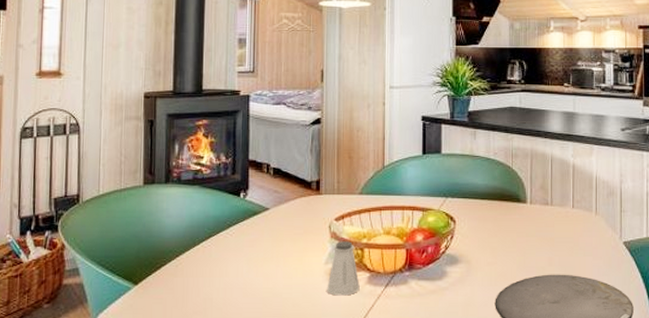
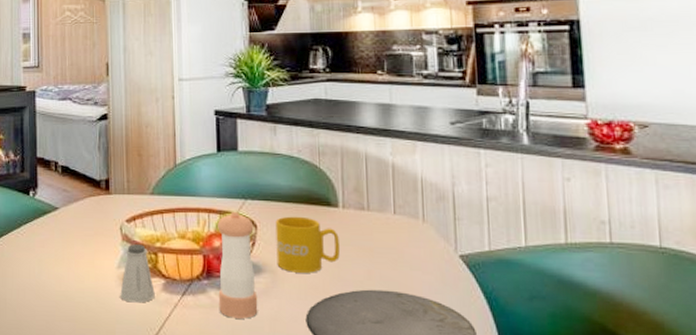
pepper shaker: none [418,208,454,305] -> present [217,211,258,319]
mug: none [472,212,526,262] -> present [275,216,340,273]

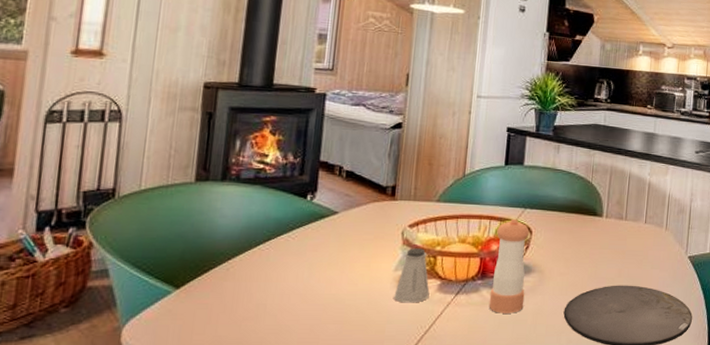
mug: present [275,216,340,273] -> none [545,224,600,272]

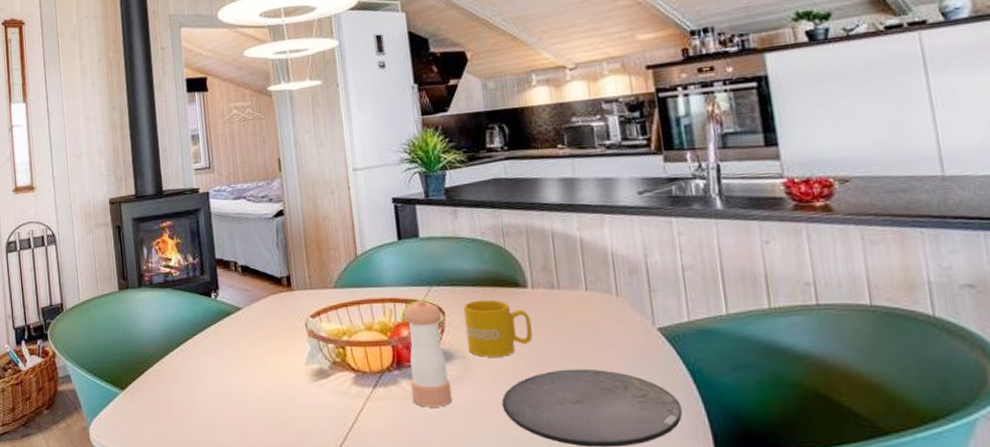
saltshaker: present [394,248,430,303] -> none [310,339,346,398]
mug: none [545,224,600,272] -> present [463,299,533,357]

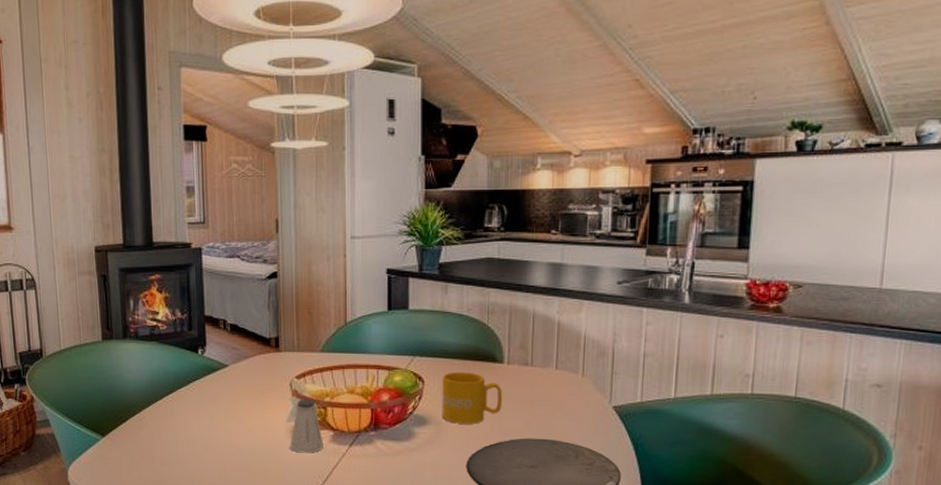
saltshaker: none [310,339,346,398] -> present [290,399,324,453]
pepper shaker: present [404,299,453,407] -> none [384,367,422,466]

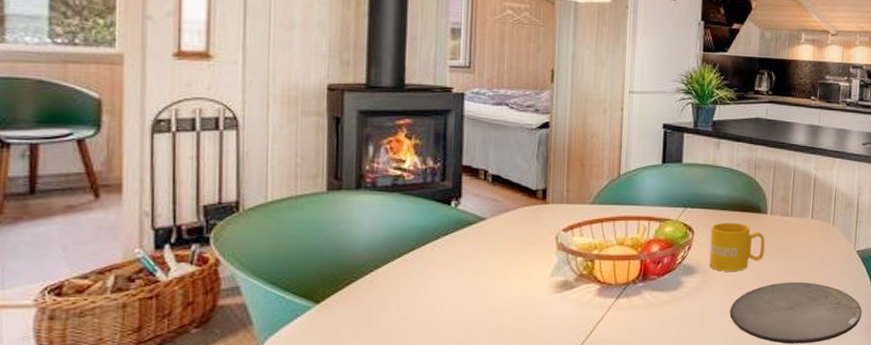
saltshaker: present [290,399,324,453] -> none [551,253,589,309]

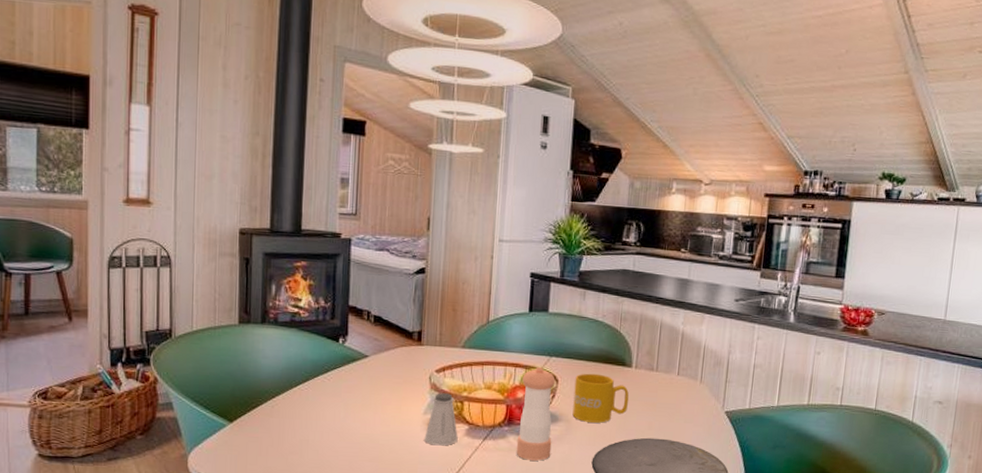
saltshaker: none [551,253,589,309] -> present [424,393,458,446]
pepper shaker: none [651,218,691,316] -> present [516,366,556,461]

